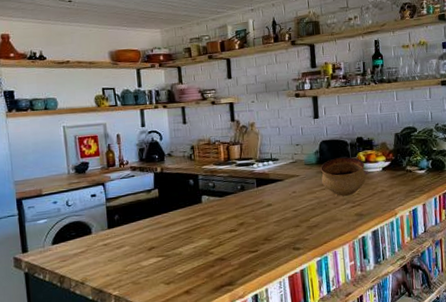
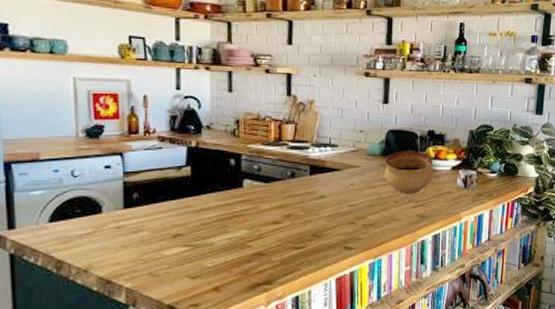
mug: none [388,167,408,187] -> present [456,167,478,190]

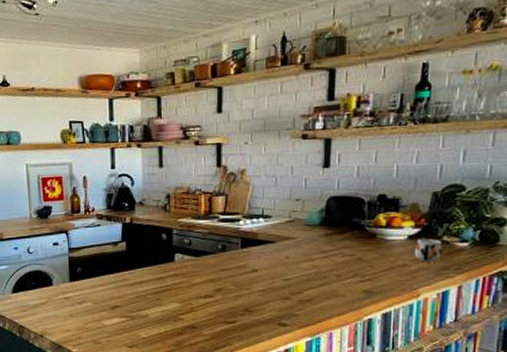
bowl: present [384,151,434,194] -> none [324,219,385,267]

